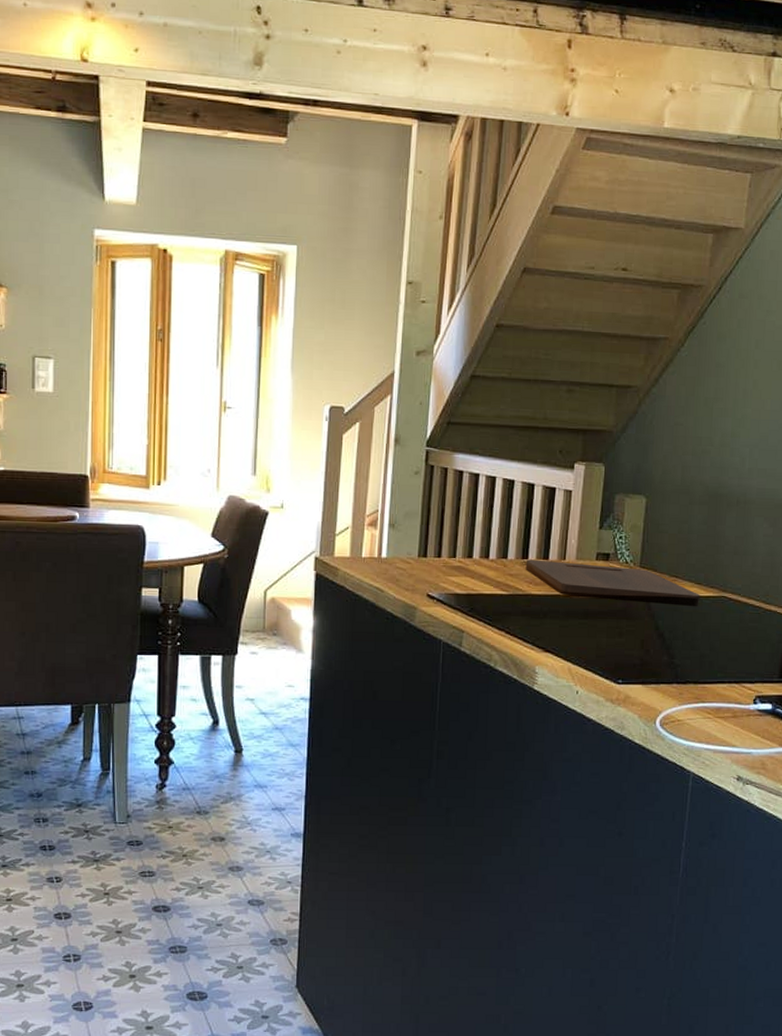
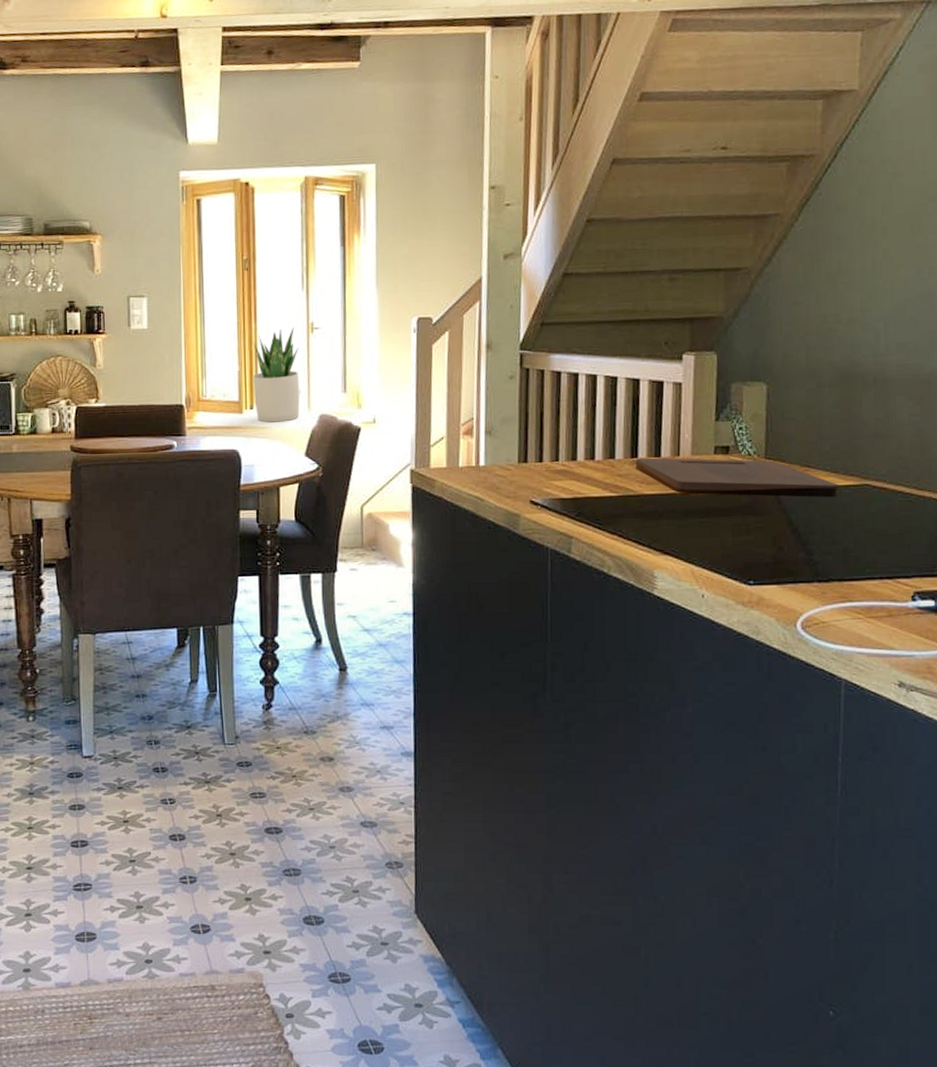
planter: none [162,405,210,501] -> present [253,327,300,423]

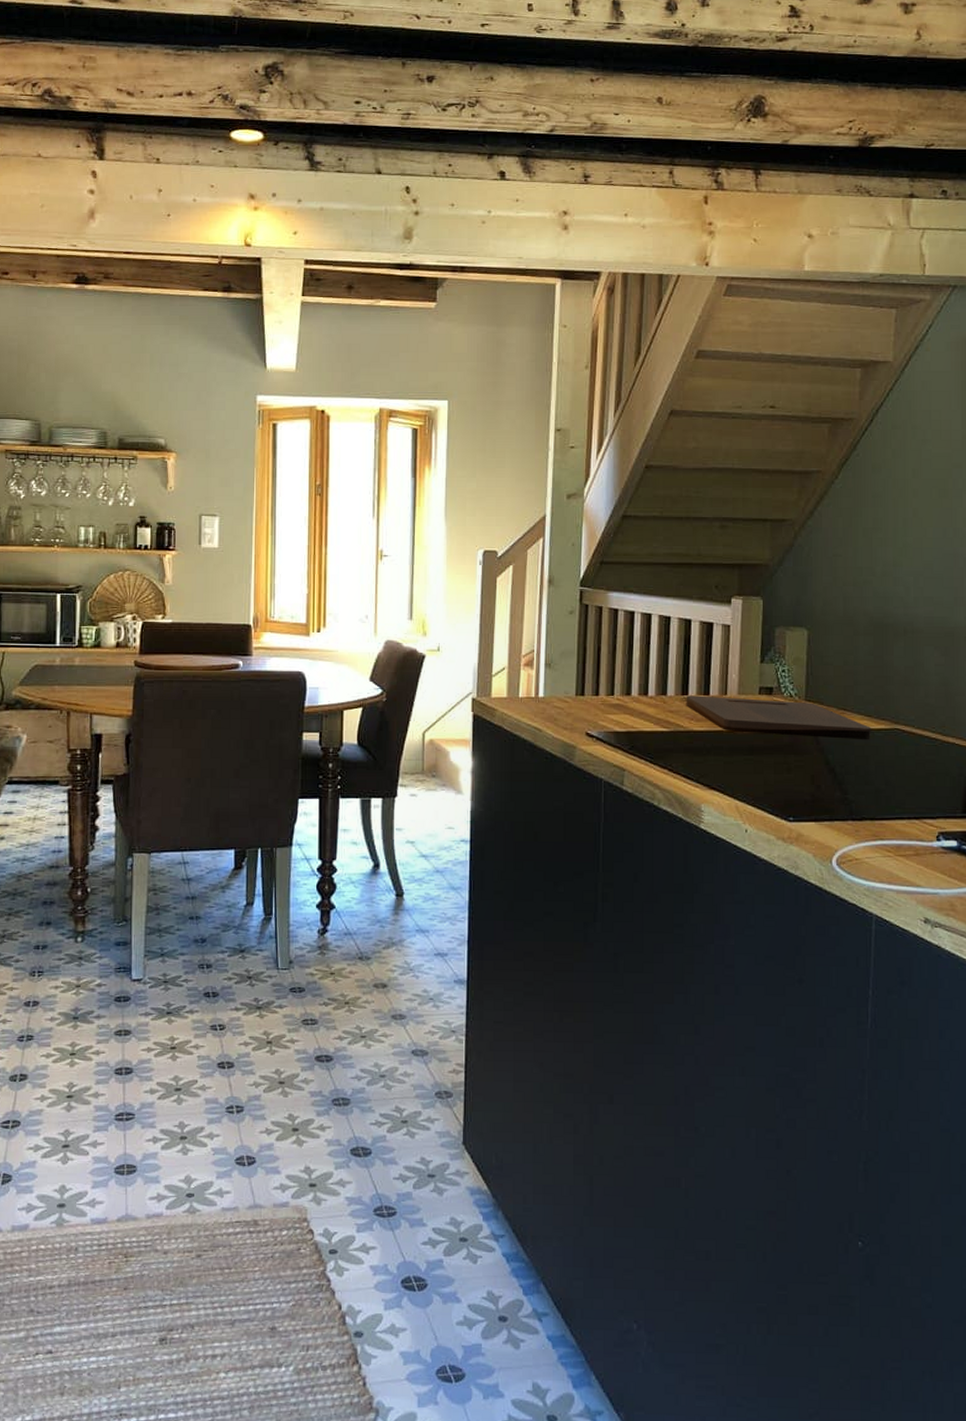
planter: present [253,327,300,423] -> none [322,554,367,646]

